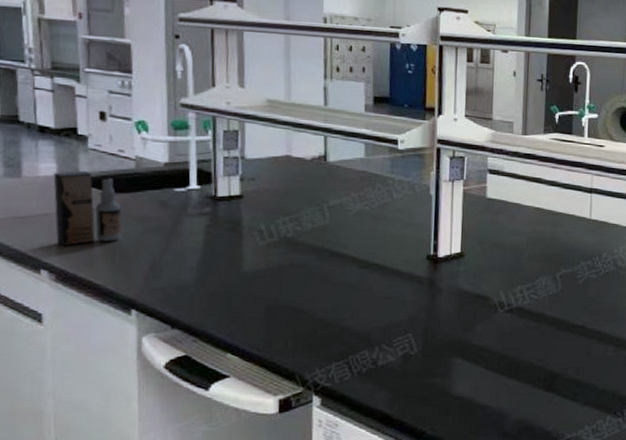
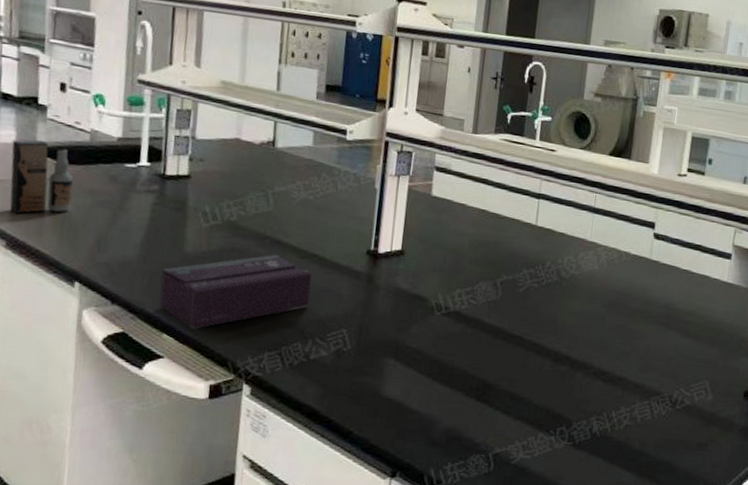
tissue box: none [220,266,374,346] -> present [159,254,312,329]

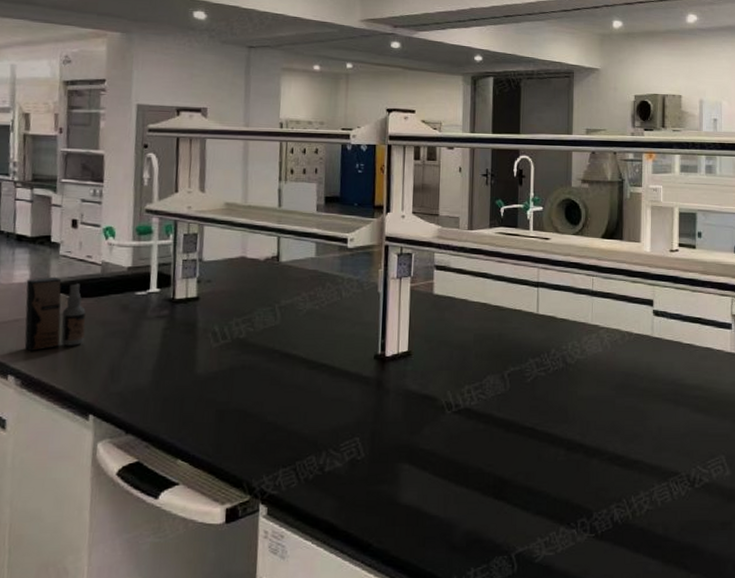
tissue box: present [159,254,312,329] -> none [173,368,322,452]

